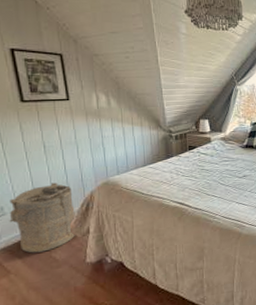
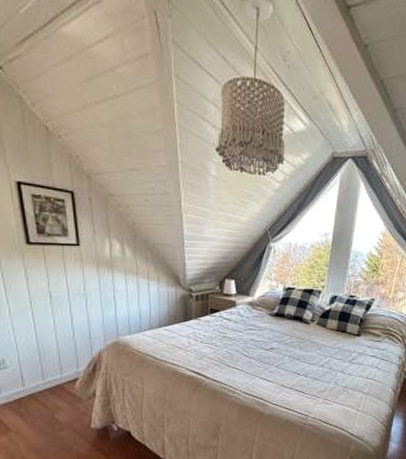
laundry hamper: present [9,182,75,253] -> none [11,337,81,412]

